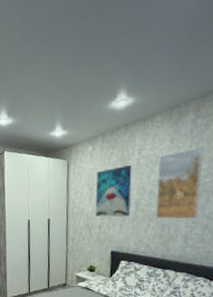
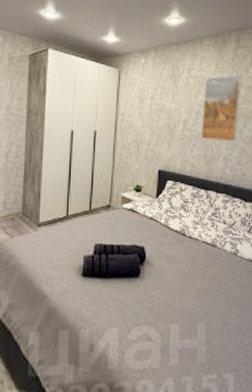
wall art: present [95,165,132,217] -> none [145,83,181,135]

